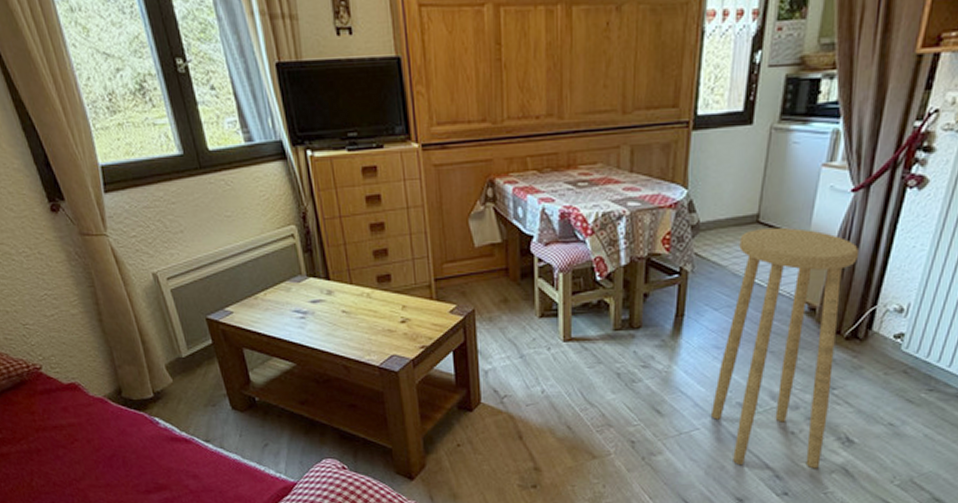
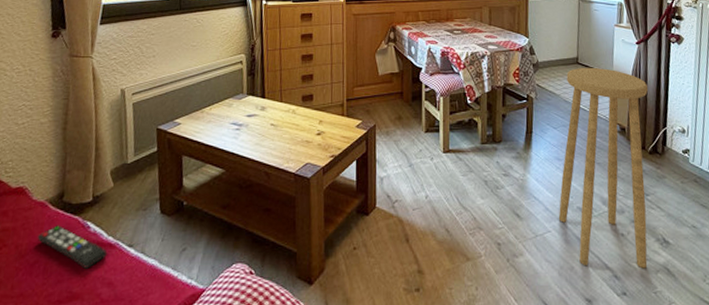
remote control: none [106,421,185,462] -> present [37,225,108,269]

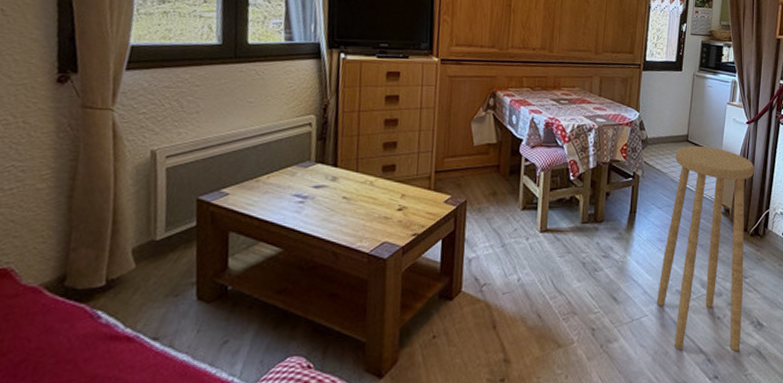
remote control: present [37,225,108,269] -> none [25,315,124,368]

